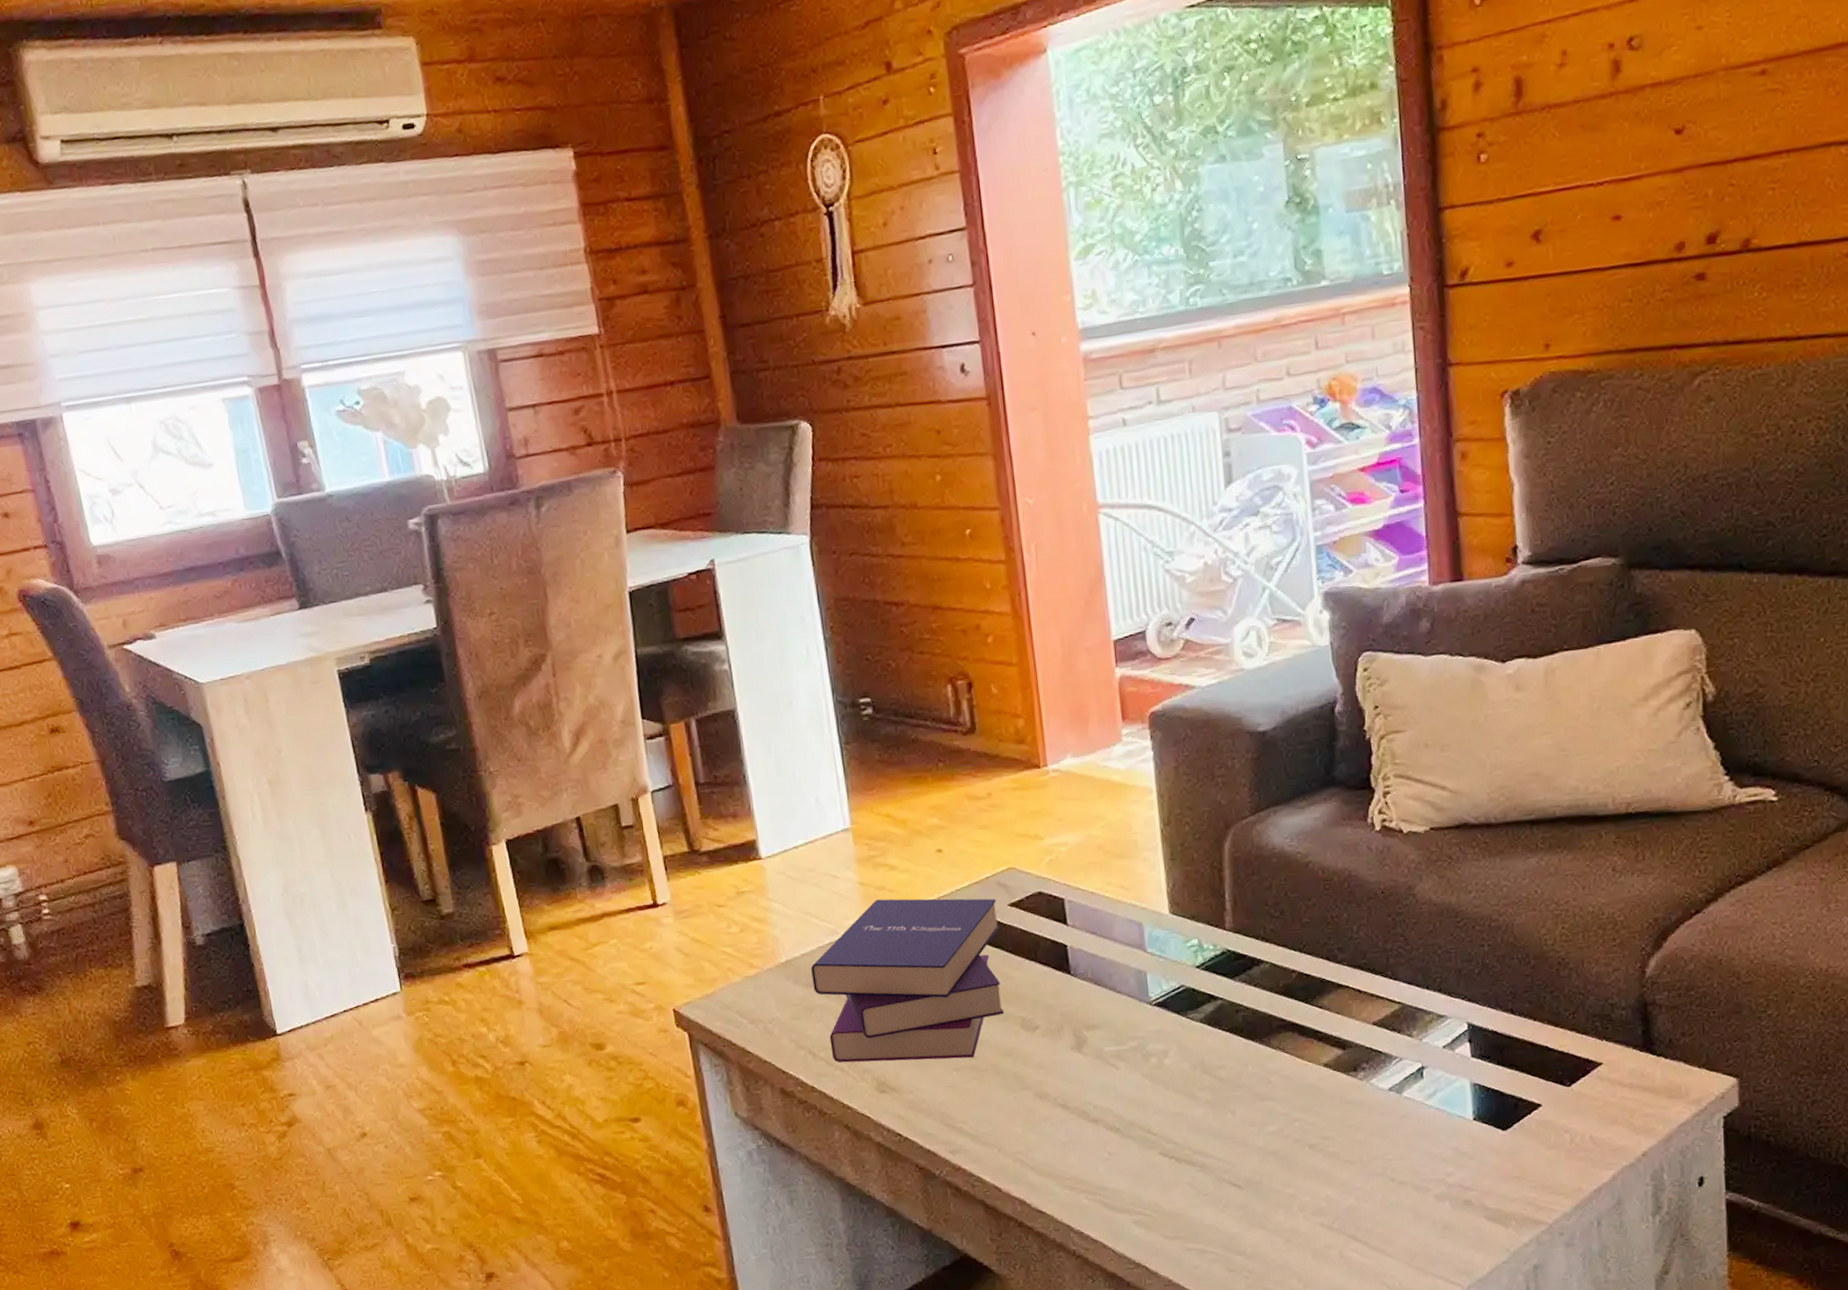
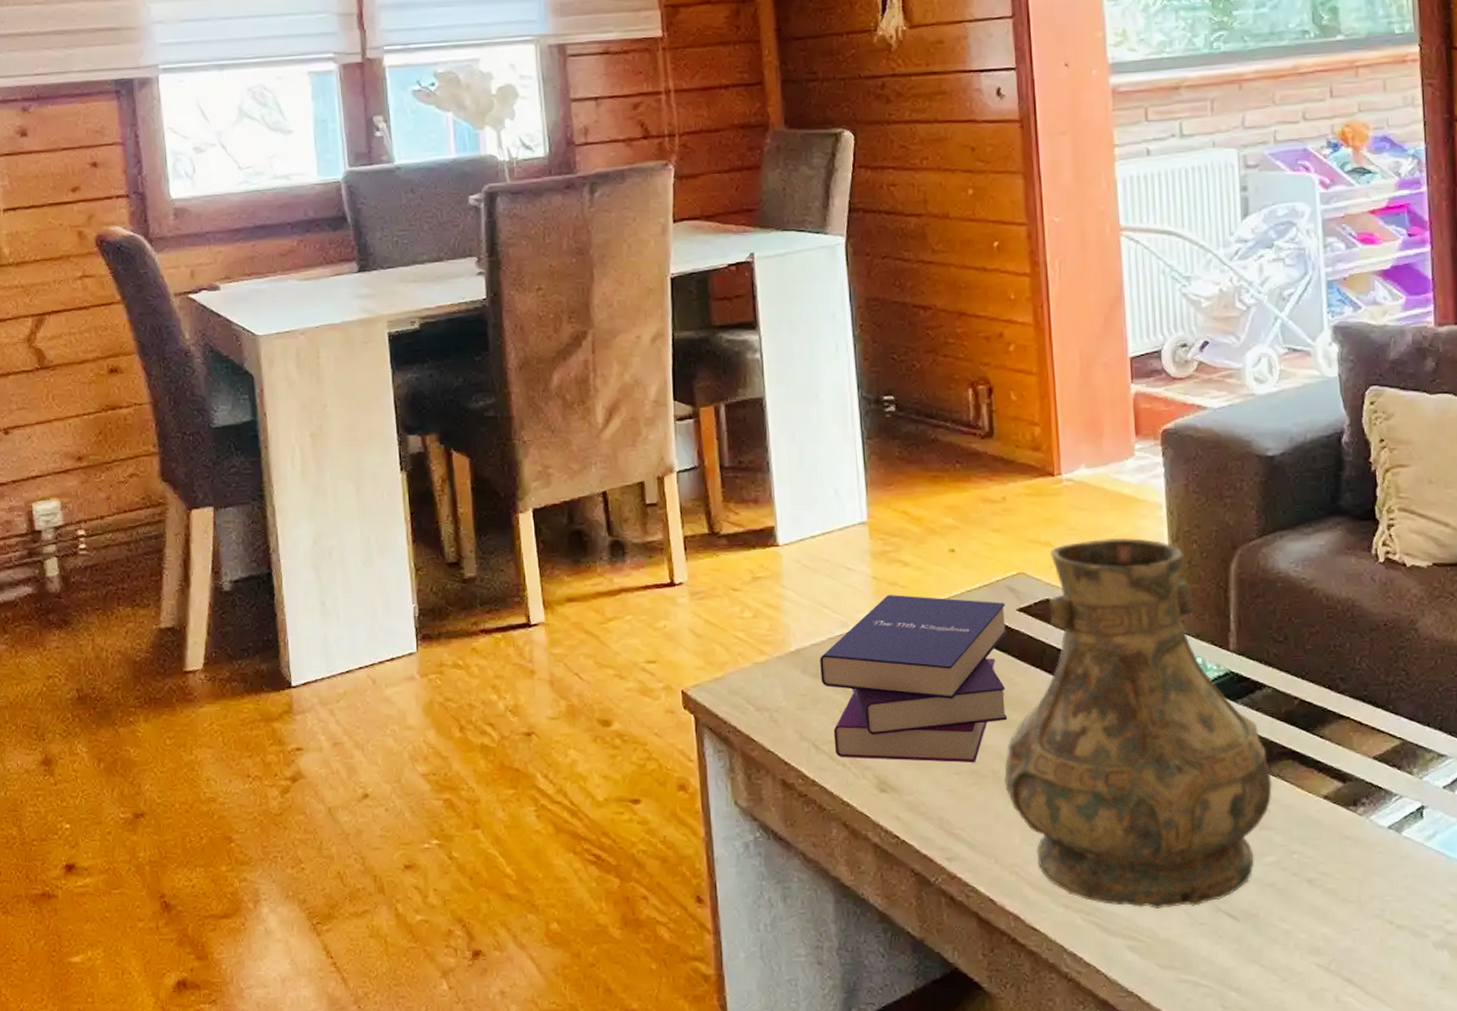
vase: none [1003,824,1272,1184] -> present [1004,537,1272,909]

